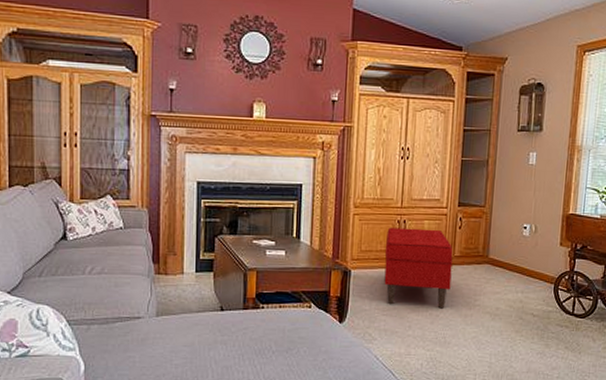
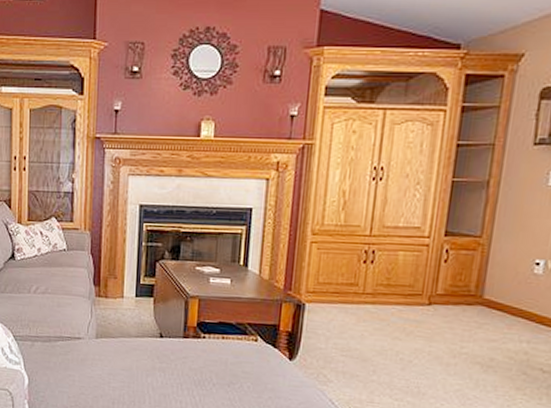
bench: present [384,227,453,309] -> none [344,258,435,354]

